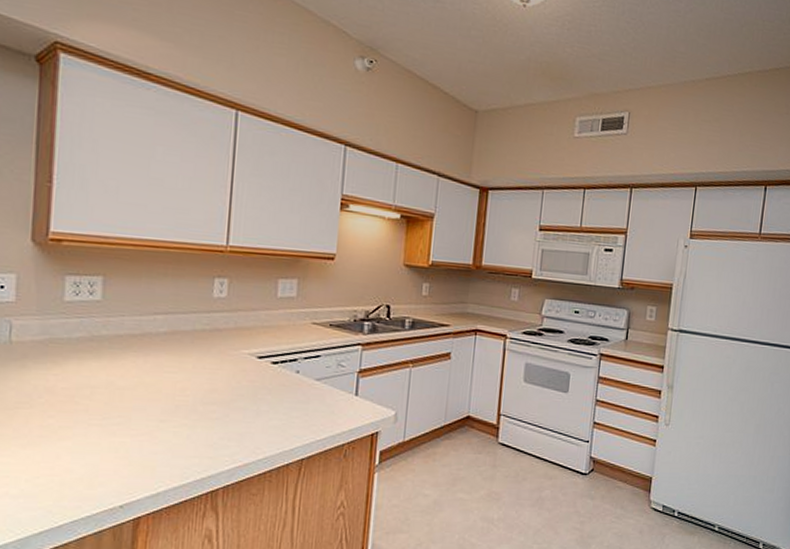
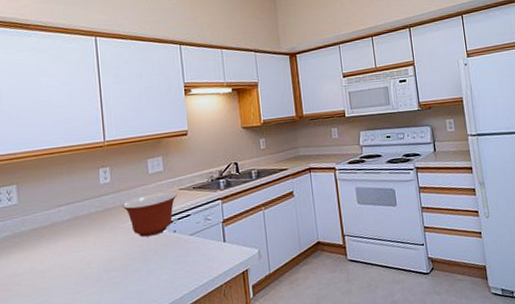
mixing bowl: none [236,321,308,372] -> present [122,191,177,237]

